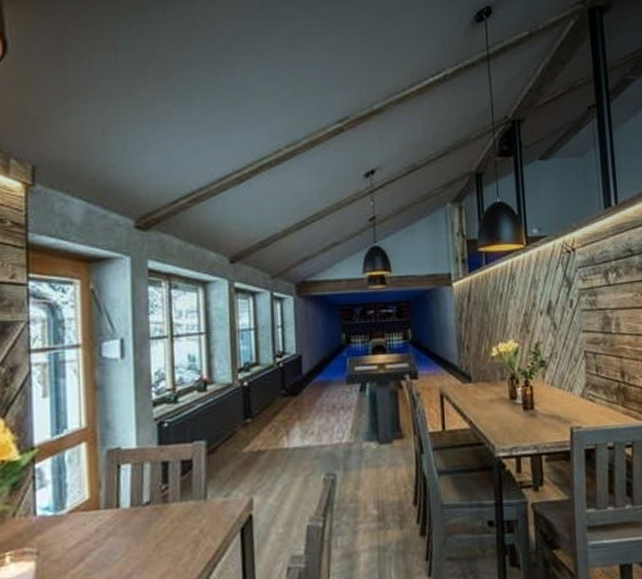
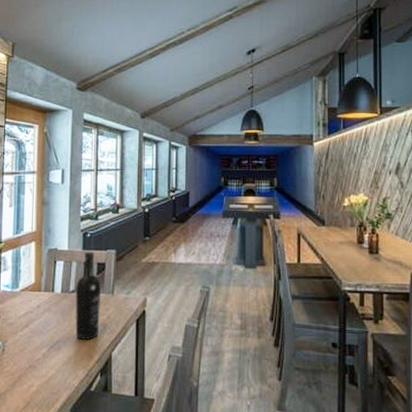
wine bottle: none [151,446,190,567] -> present [75,251,101,340]

